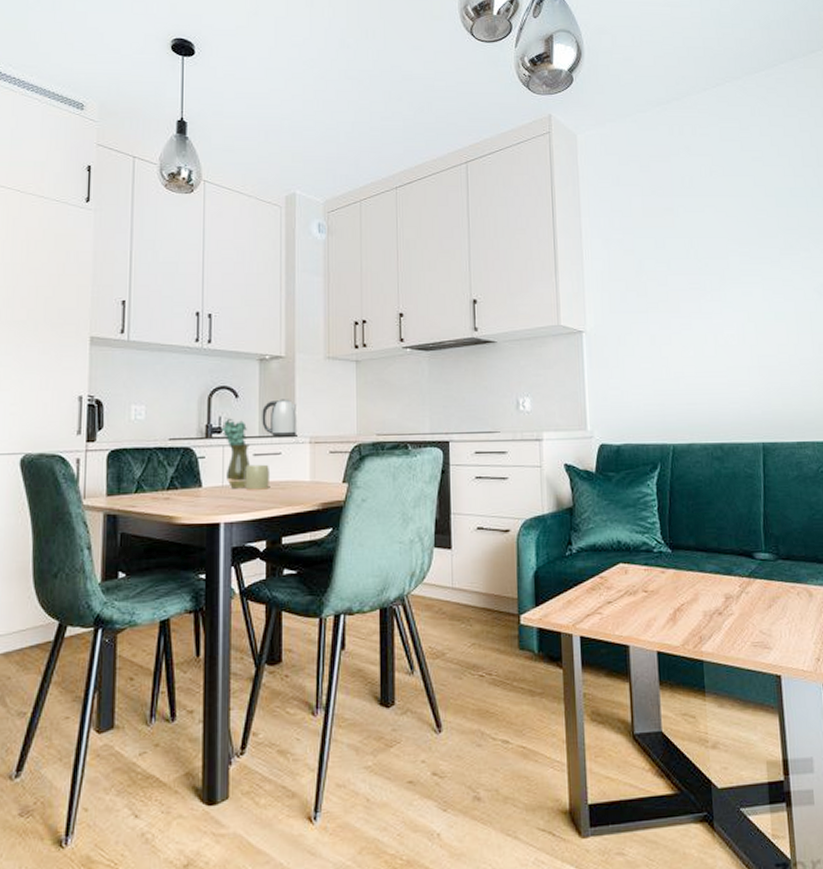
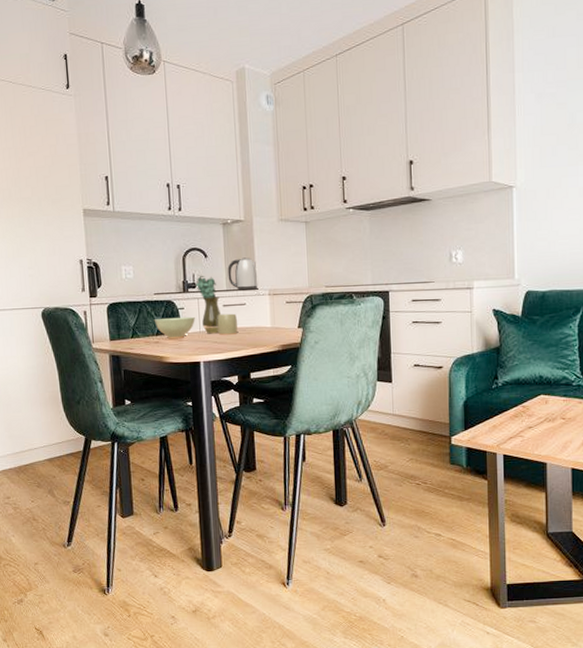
bowl: none [166,467,218,495] -> present [154,316,195,340]

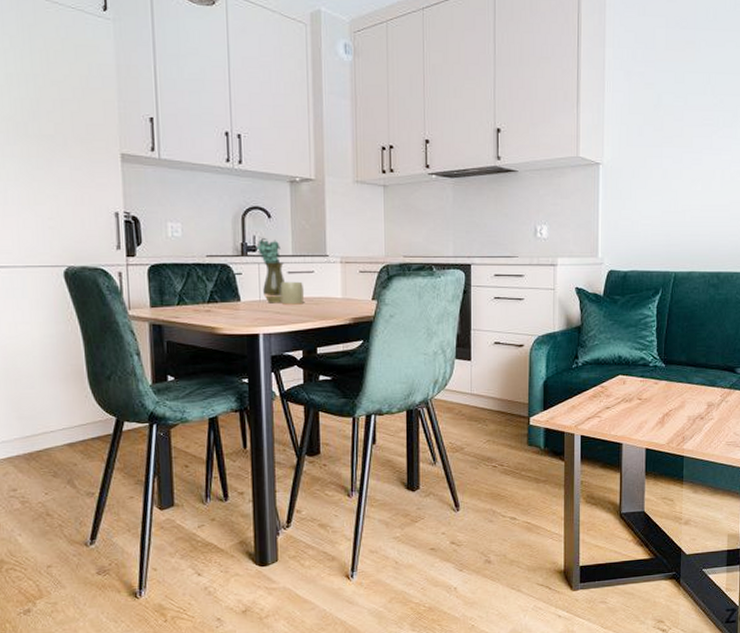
bowl: present [154,316,195,340] -> none [205,283,255,308]
kettle: present [227,257,257,291] -> none [294,220,328,256]

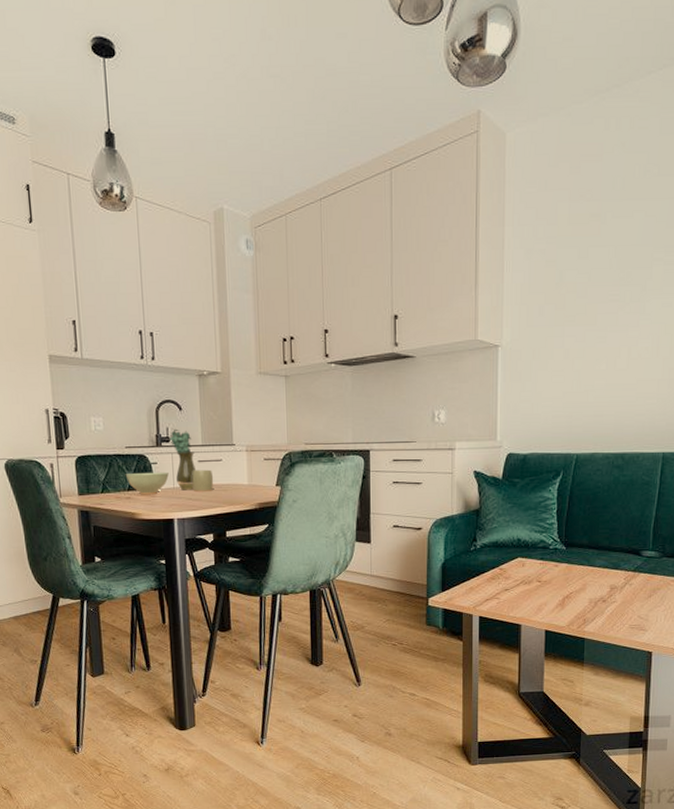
bowl: none [205,283,255,308] -> present [125,472,169,495]

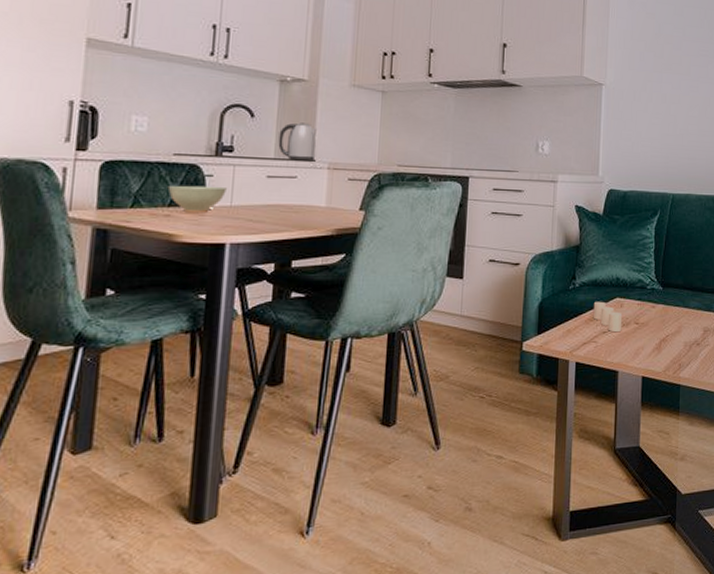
vase: present [169,428,197,490] -> none [233,137,264,210]
mug: present [192,469,214,493] -> none [255,186,284,214]
kettle: none [203,411,234,446] -> present [278,122,318,161]
candle: none [494,561,525,590] -> present [593,301,623,333]

